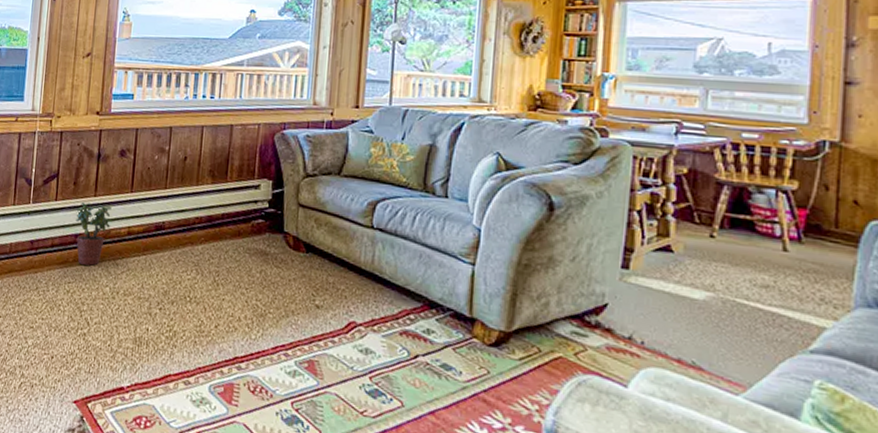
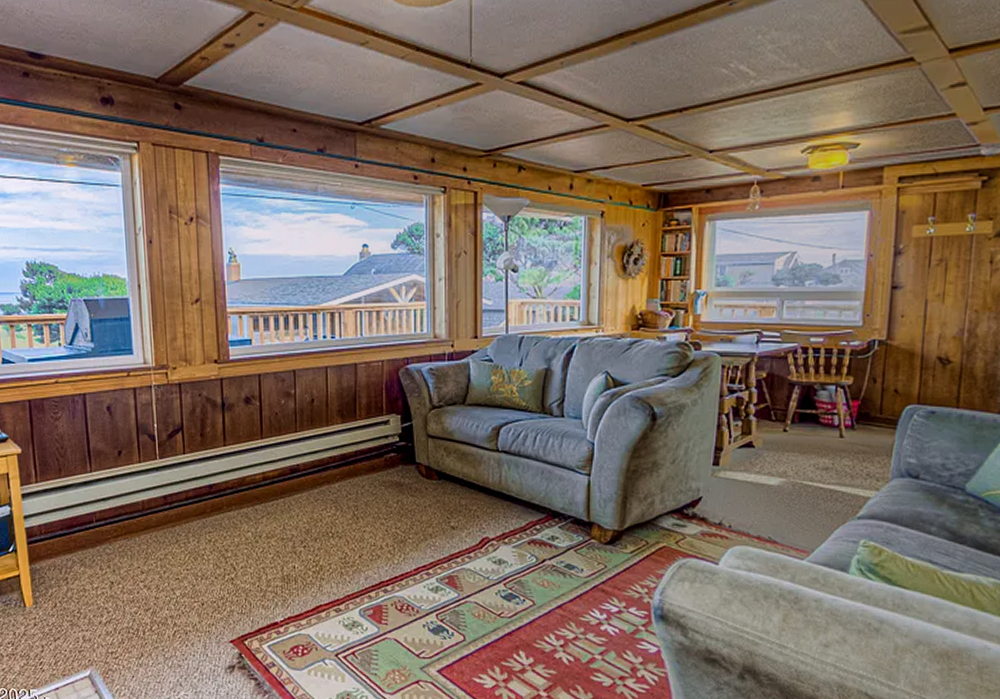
potted plant: present [75,201,113,266] -> none [207,452,246,514]

